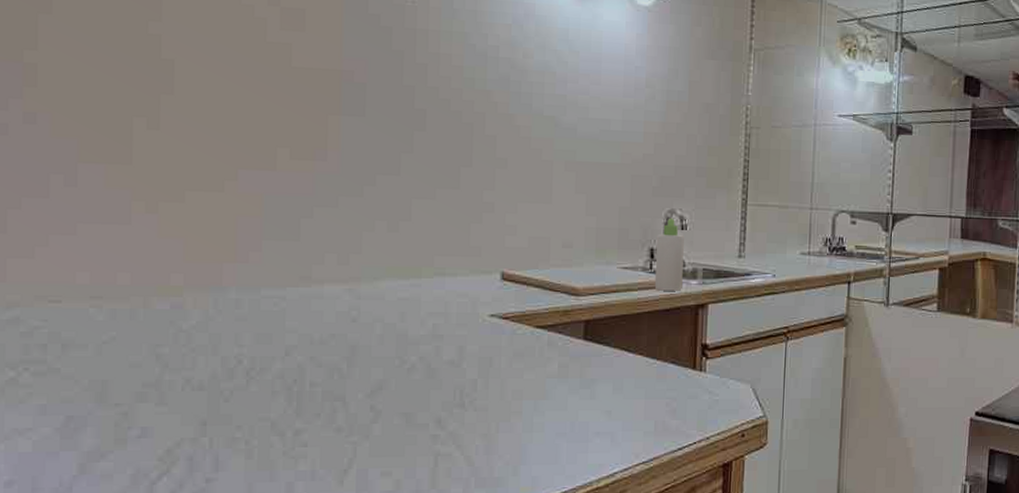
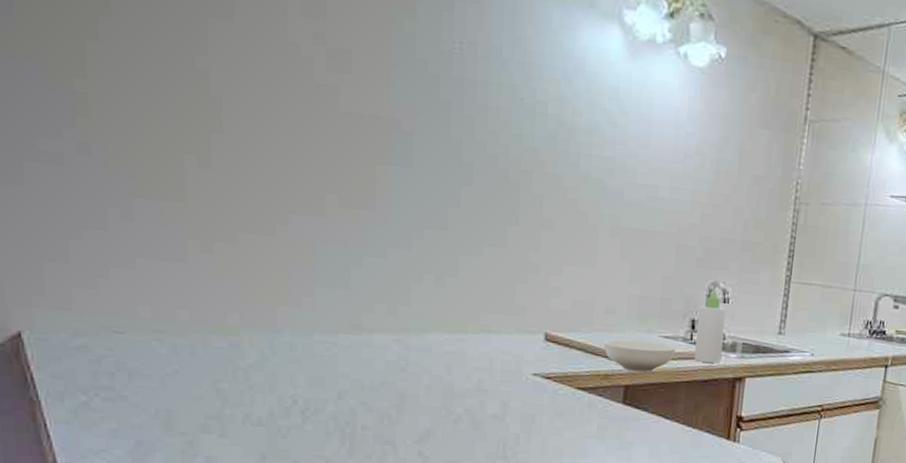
bowl: none [561,273,637,305] -> present [603,338,677,372]

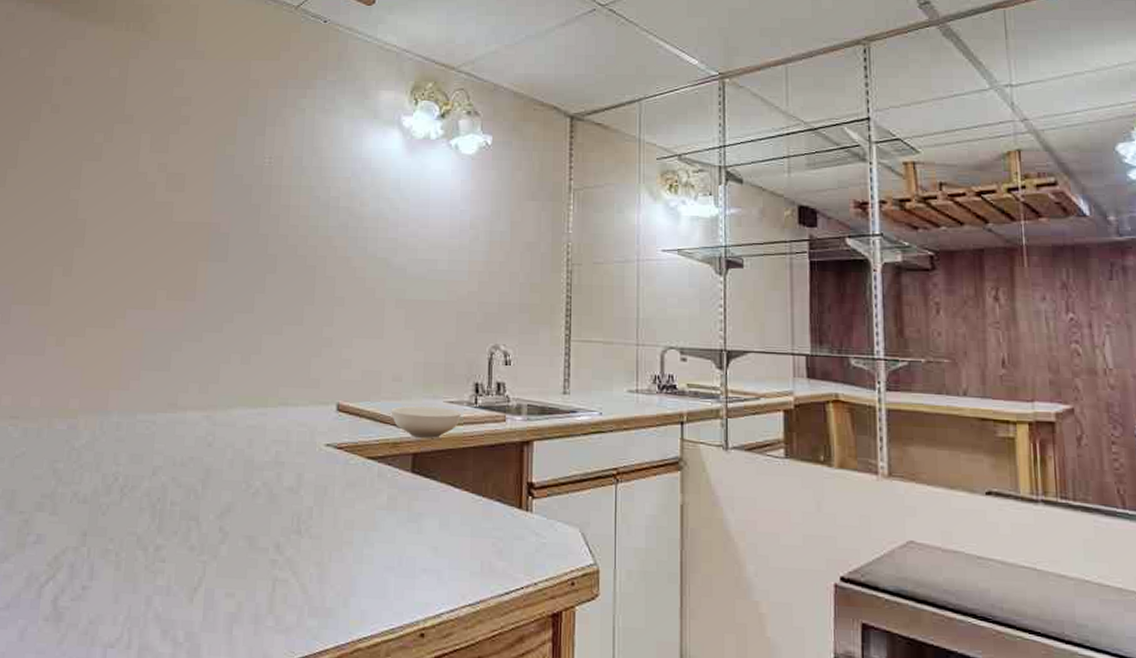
bottle: present [693,286,726,363] -> none [479,349,508,427]

